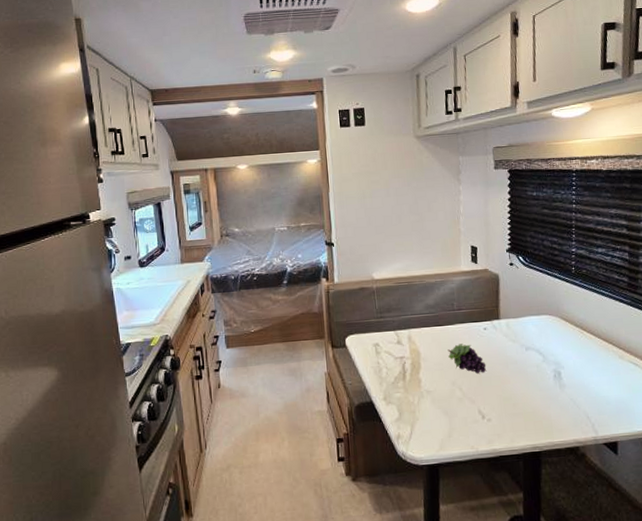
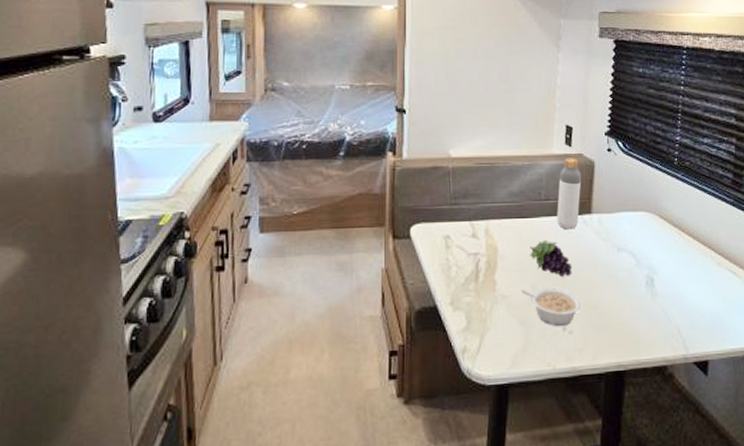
legume: none [443,382,497,415] -> present [521,287,581,326]
bottle: none [468,273,489,334] -> present [557,158,582,230]

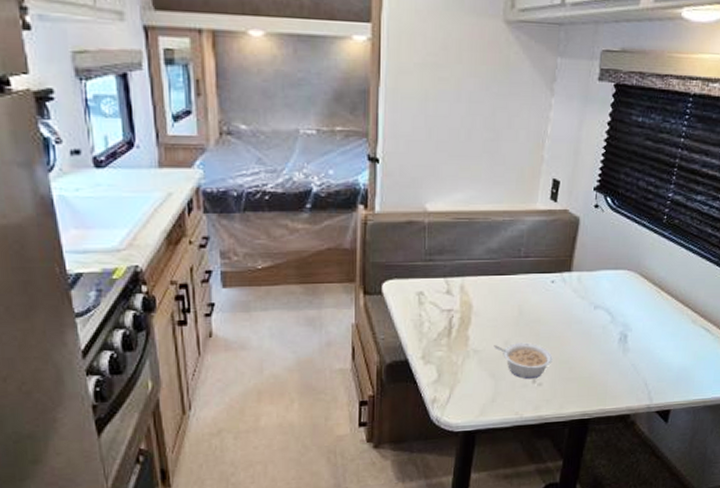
fruit: present [530,240,572,277] -> none [505,297,547,333]
bottle: present [557,158,582,230] -> none [535,214,565,287]

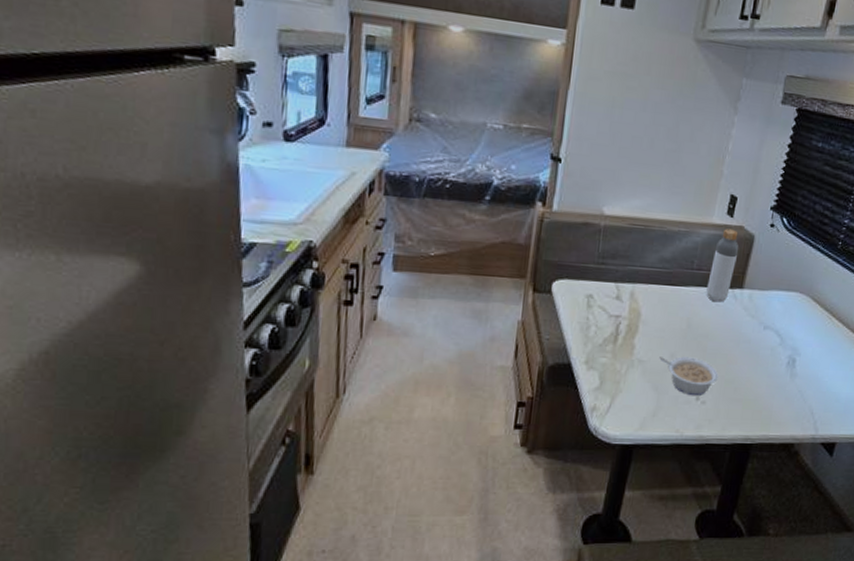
bottle: none [535,214,565,287] -> present [706,229,739,303]

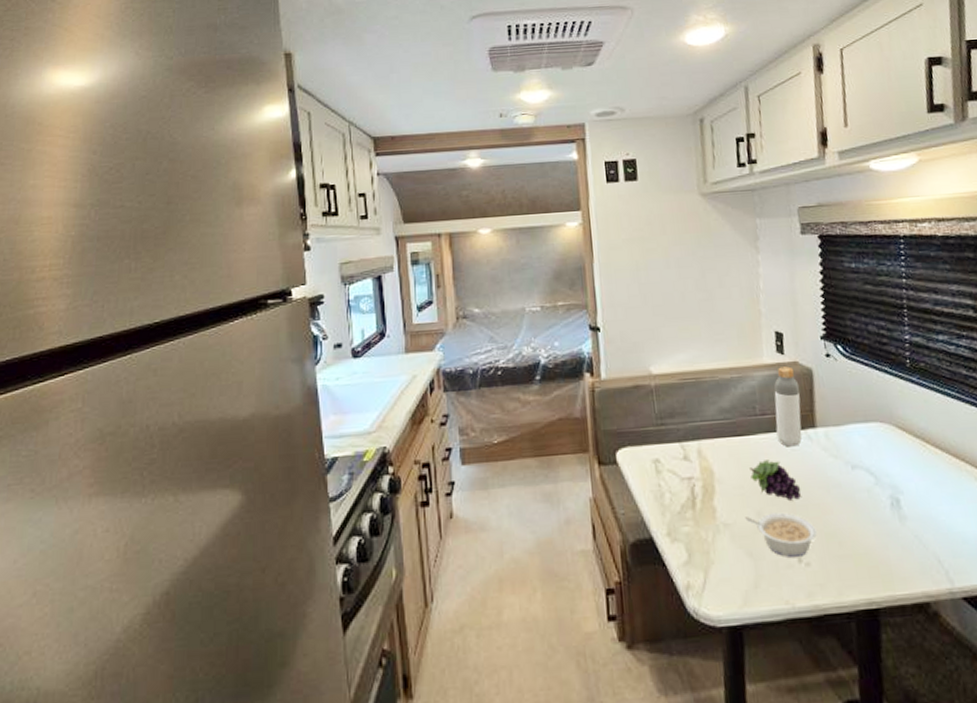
fruit: none [673,310,715,348] -> present [749,460,801,500]

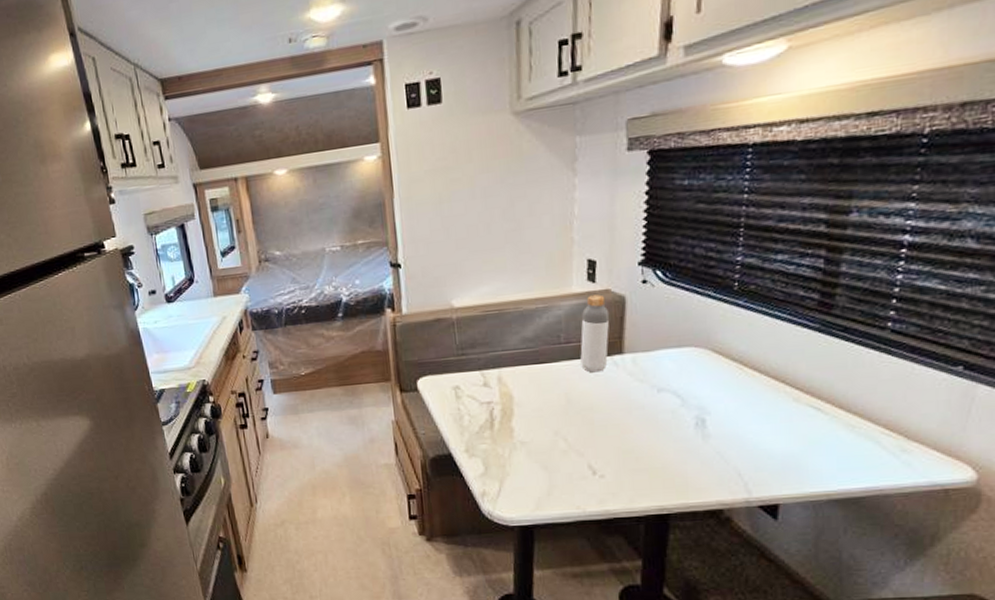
legume: present [745,512,817,557] -> none [542,432,614,470]
fruit: present [749,460,801,500] -> none [550,385,602,421]

